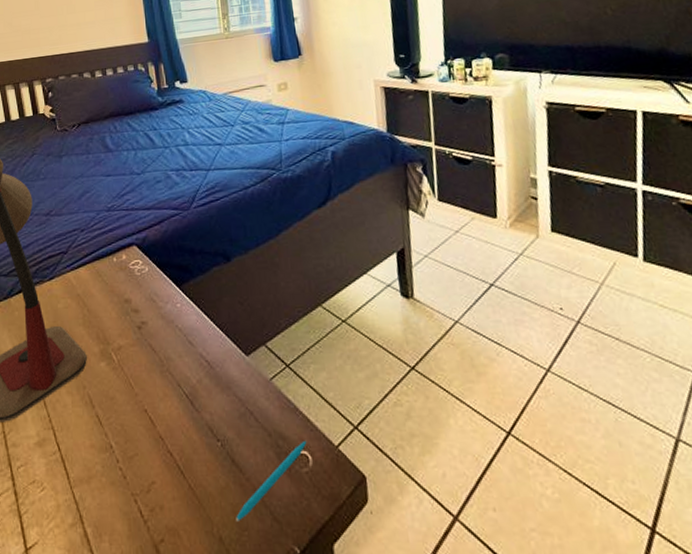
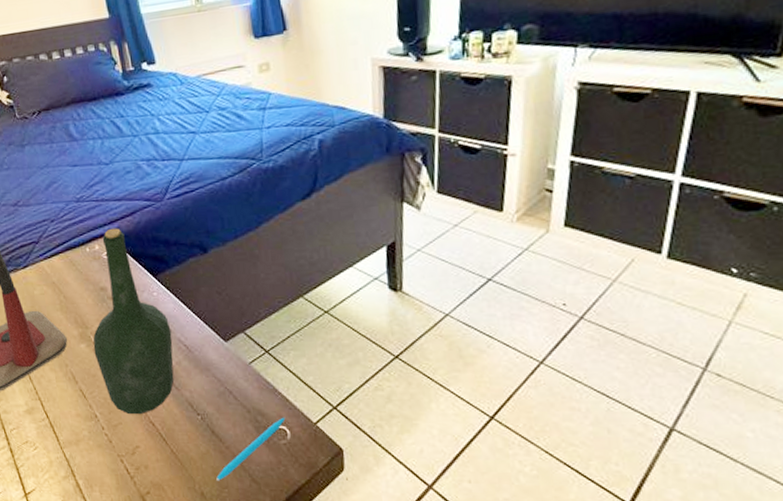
bottle: none [113,237,195,444] -> present [93,228,174,415]

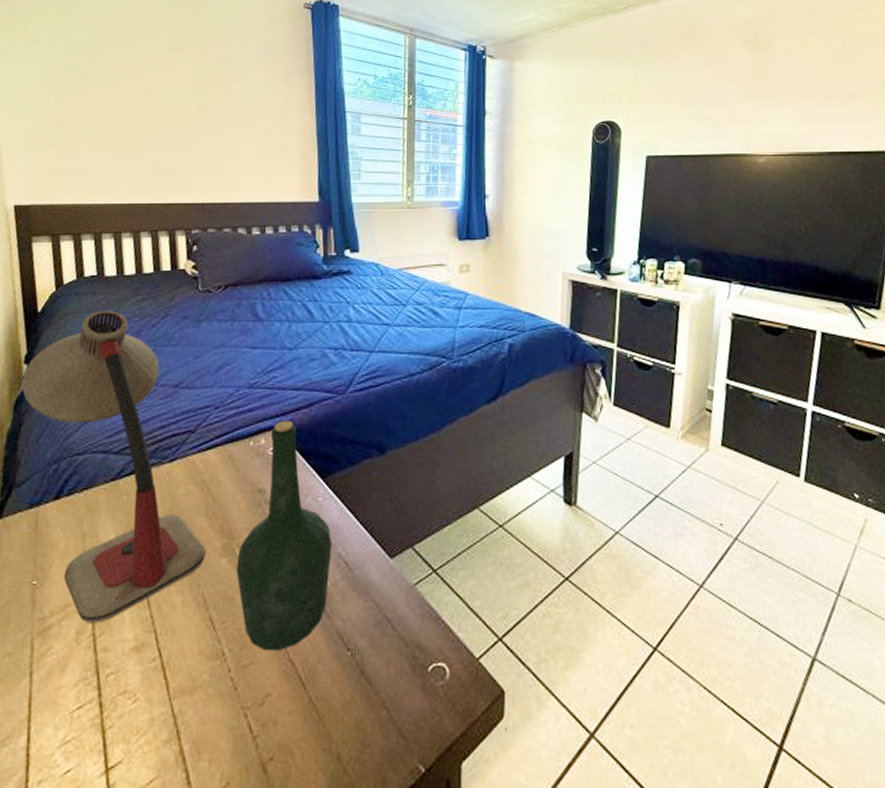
pen: present [216,417,286,481] -> none [358,651,446,738]

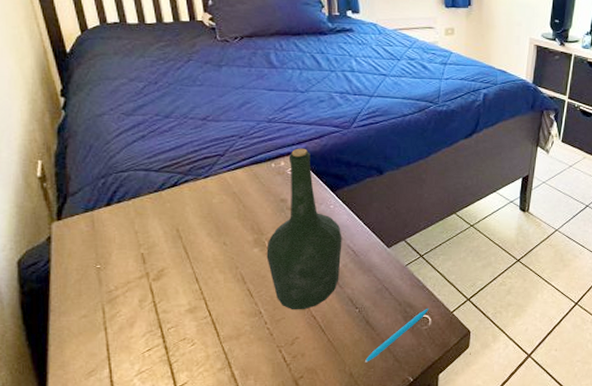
desk lamp: present [21,311,206,623] -> none [61,54,240,294]
pen: none [358,651,446,738] -> present [365,308,429,363]

